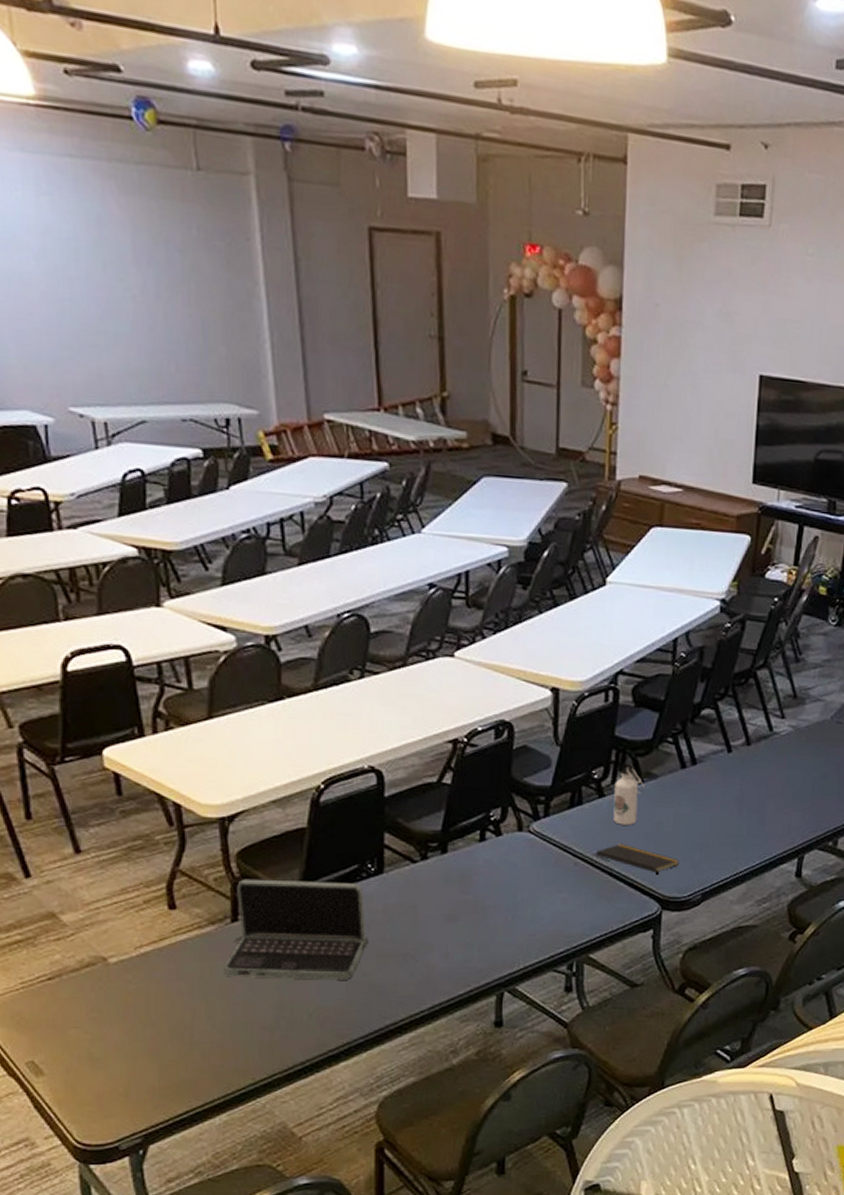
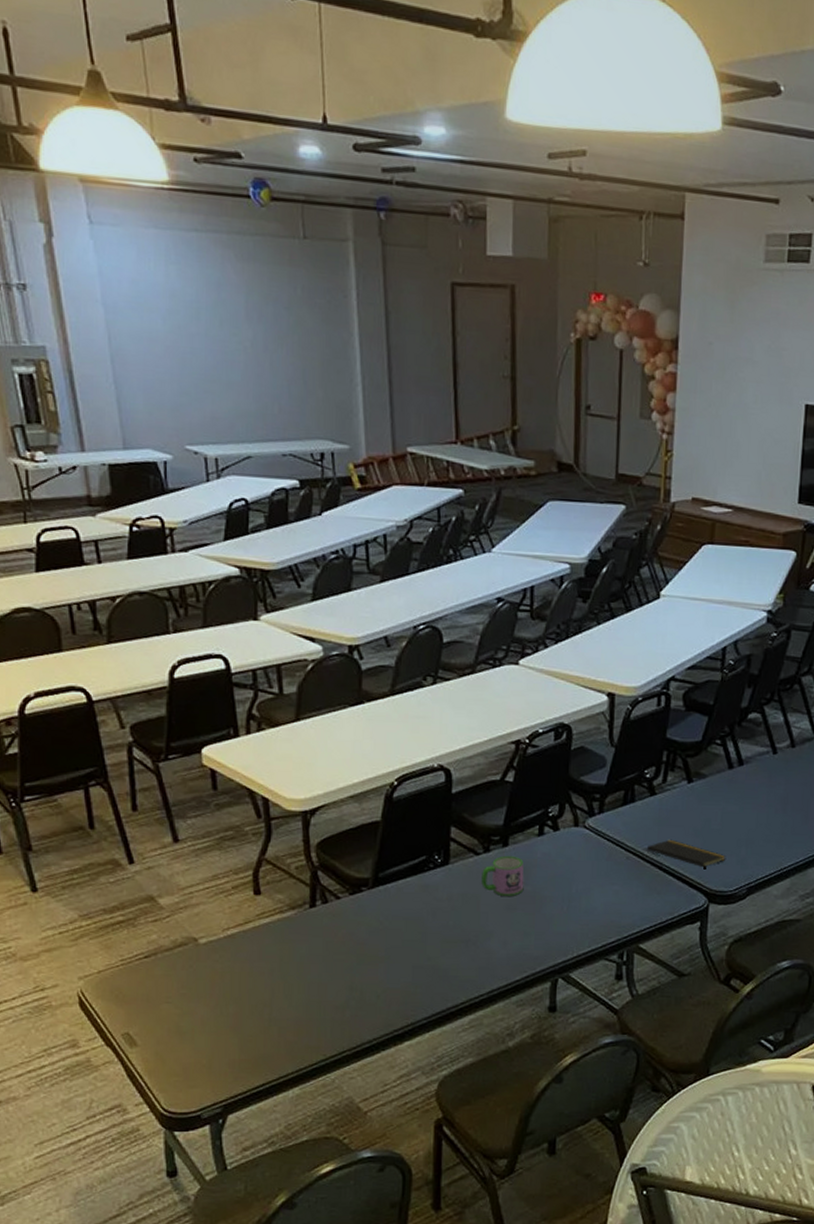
laptop: present [223,879,369,980] -> none [301,868,434,964]
mug: none [419,863,465,906] -> present [481,855,524,896]
water bottle: present [613,762,645,825] -> none [664,762,695,822]

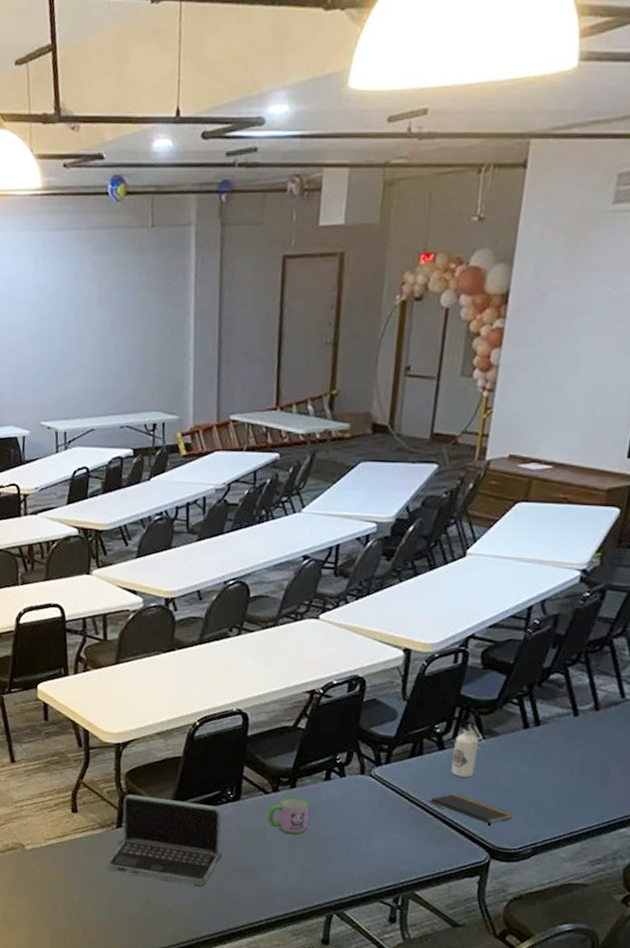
laptop: none [301,868,434,964] -> present [107,794,222,886]
water bottle: none [664,762,695,822] -> present [451,719,486,778]

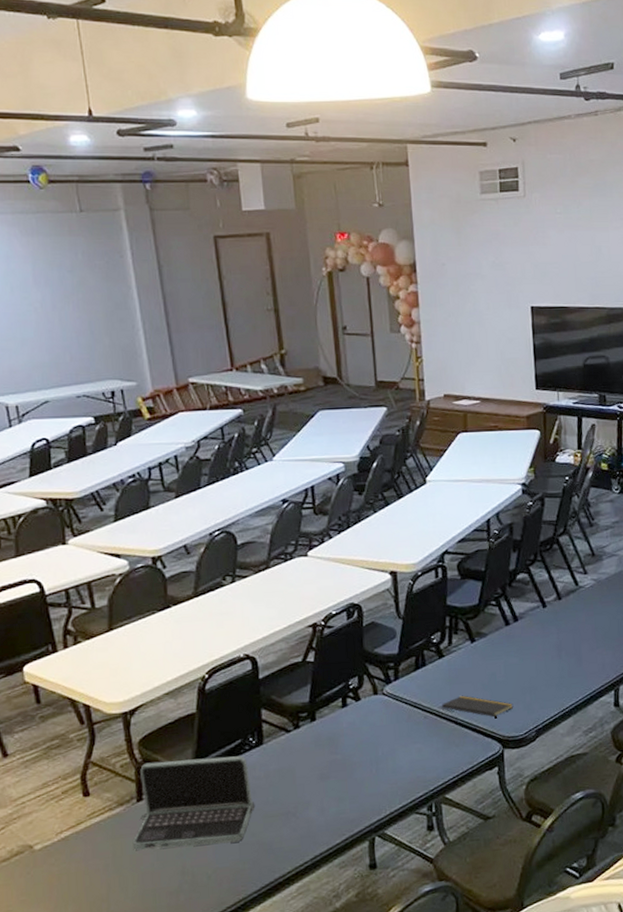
mug: present [268,796,309,834] -> none [294,728,335,767]
water bottle: present [451,719,486,778] -> none [451,626,477,680]

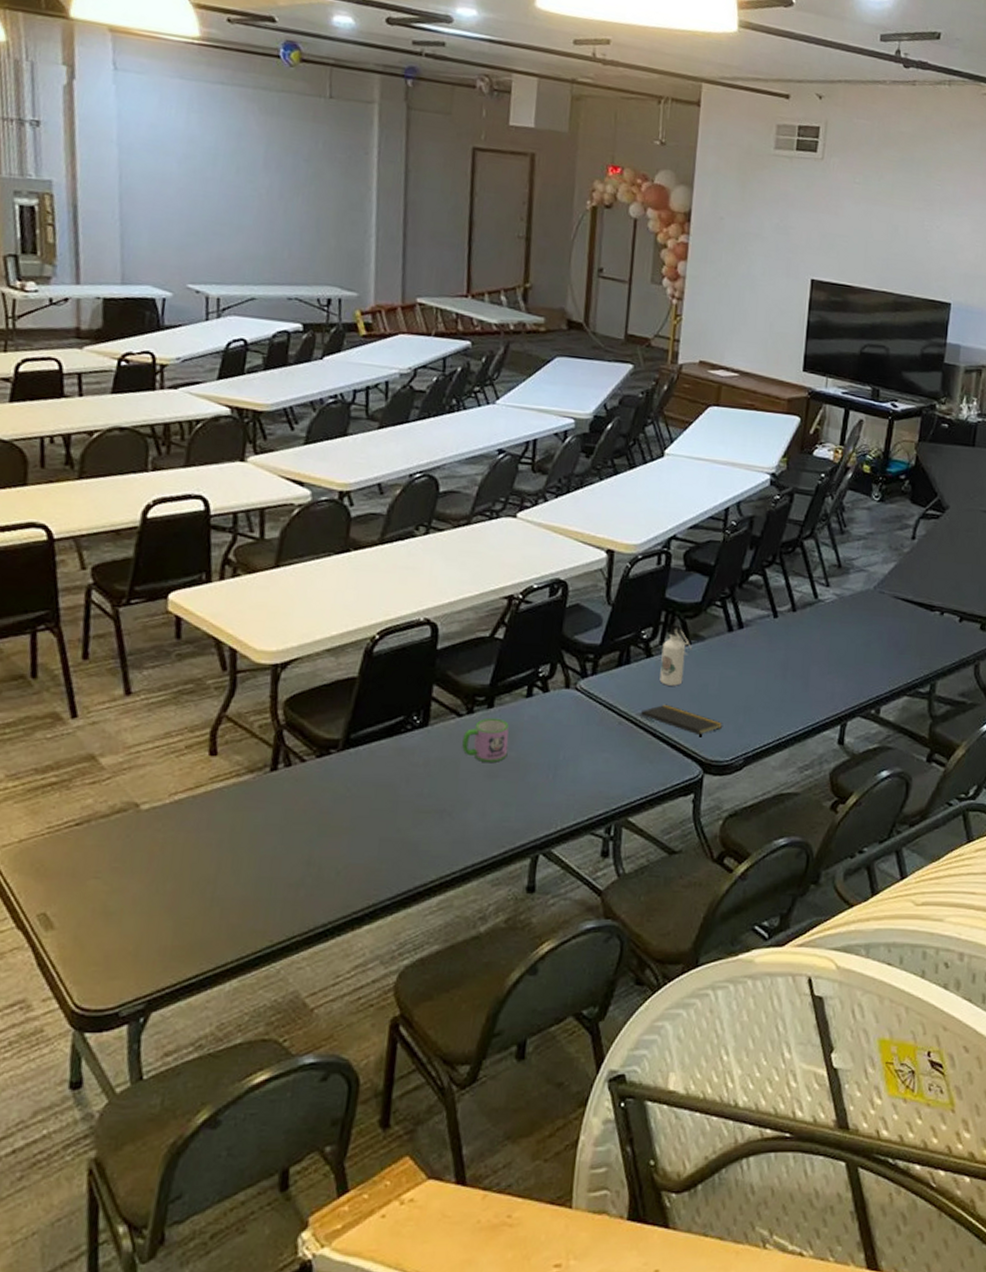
laptop: present [132,756,255,850] -> none [256,727,407,836]
mug: none [294,728,335,767] -> present [462,717,509,762]
water bottle: none [451,626,477,680] -> present [659,623,693,686]

